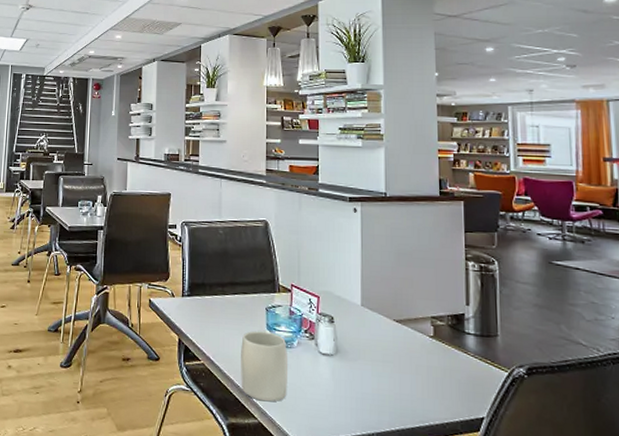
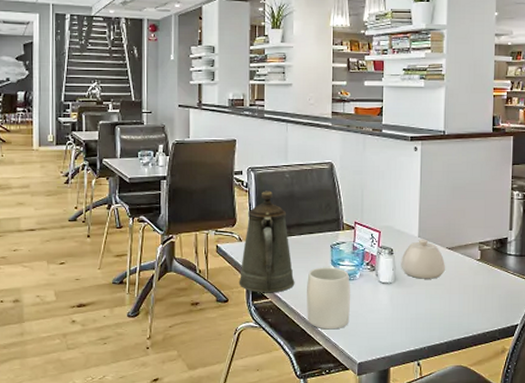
coffee pot: none [170,246,228,355] -> present [238,190,295,293]
sugar bowl: none [342,308,394,355] -> present [401,239,446,279]

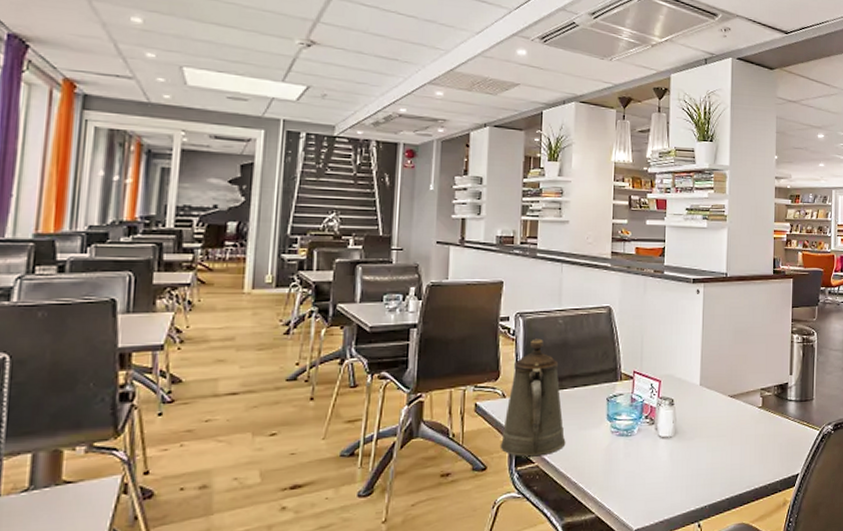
mug: present [307,267,351,330] -> none [578,422,628,495]
sugar bowl: present [401,239,446,279] -> none [681,387,728,431]

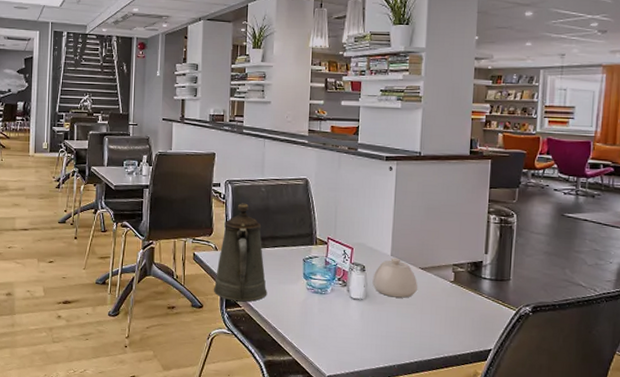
sugar bowl: none [681,387,728,431] -> present [372,257,418,298]

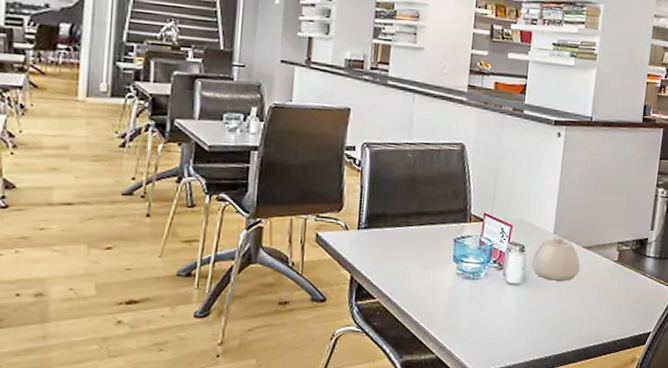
coffee pot: present [213,203,267,302] -> none [340,171,409,292]

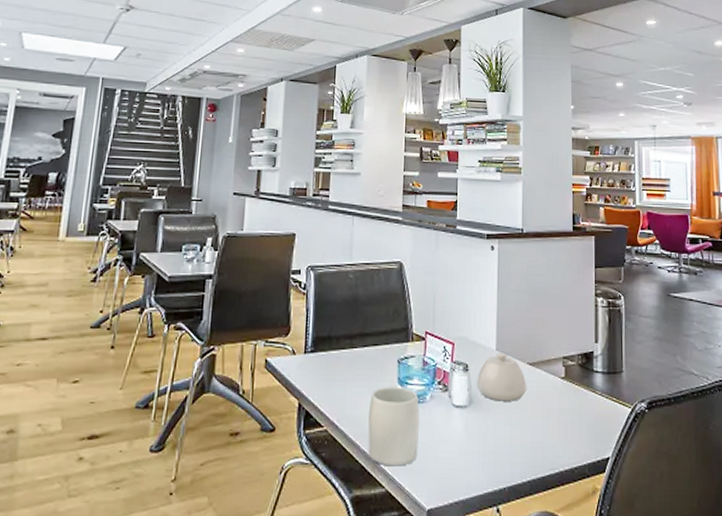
mug: none [420,263,474,336] -> present [368,387,420,466]

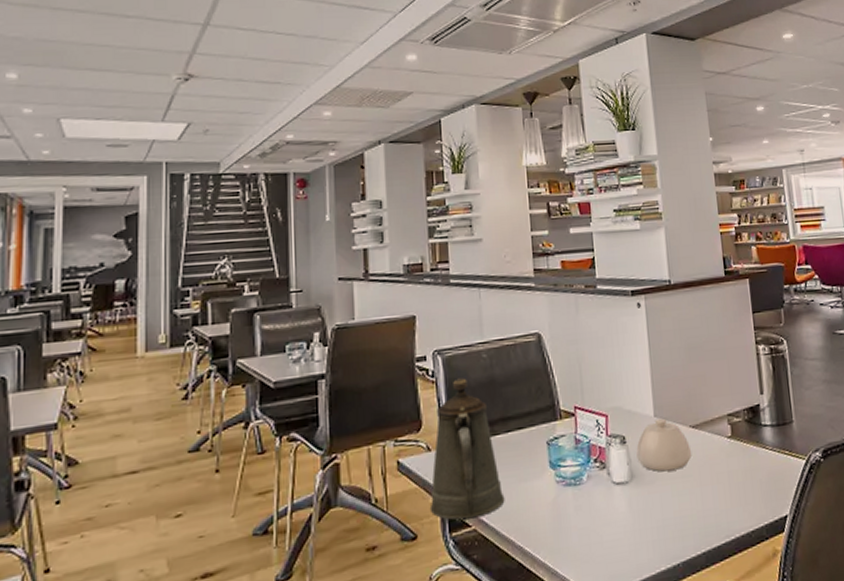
coffee pot: none [288,293,355,420] -> present [429,378,505,520]
mug: present [368,387,420,466] -> none [520,470,580,560]

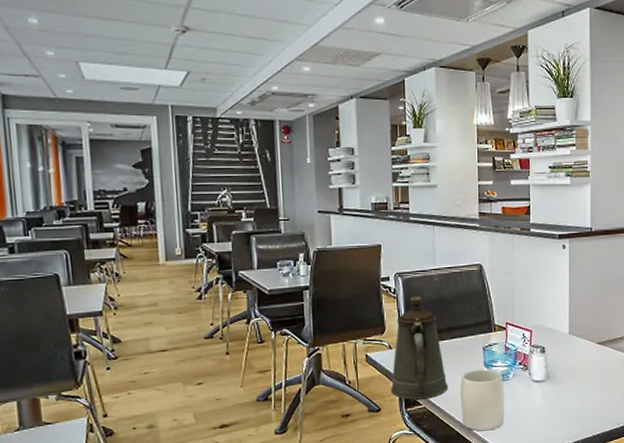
mug: none [520,470,580,560] -> present [460,369,505,431]
sugar bowl: present [636,418,692,472] -> none [553,335,597,375]

